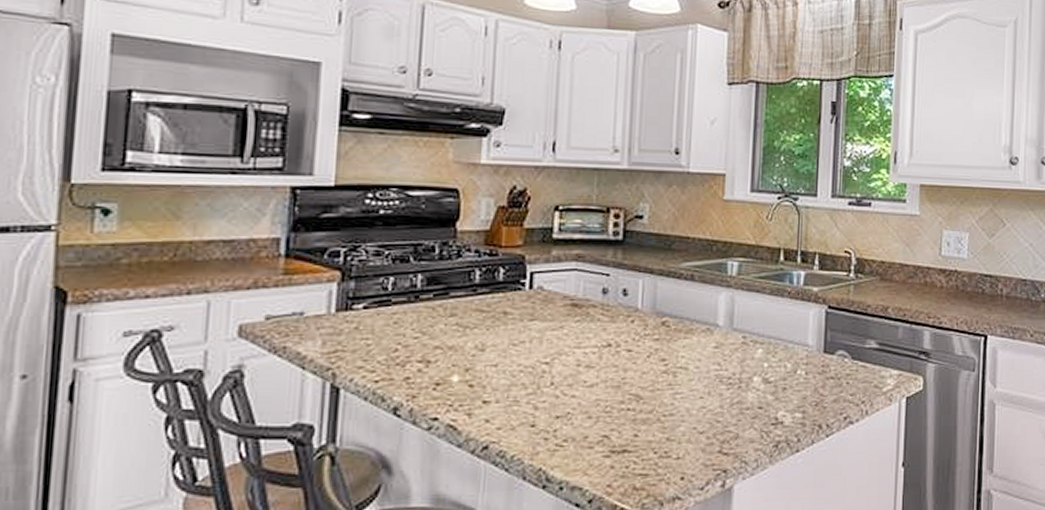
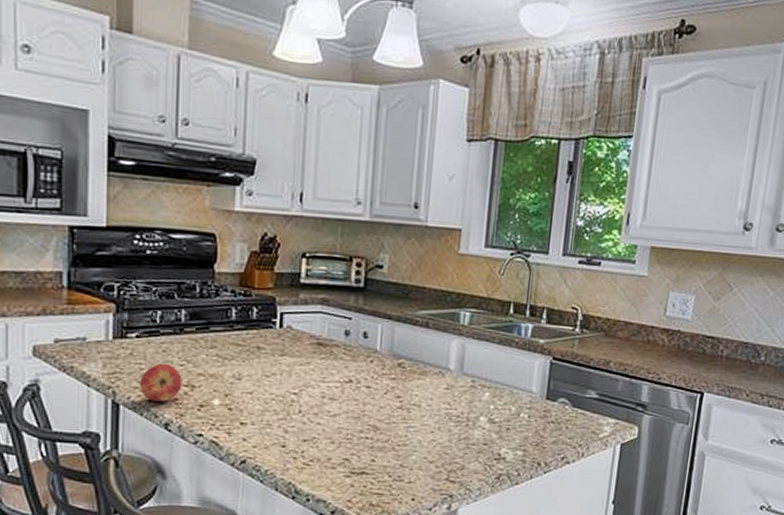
apple: none [365,337,416,382] -> present [140,363,182,402]

